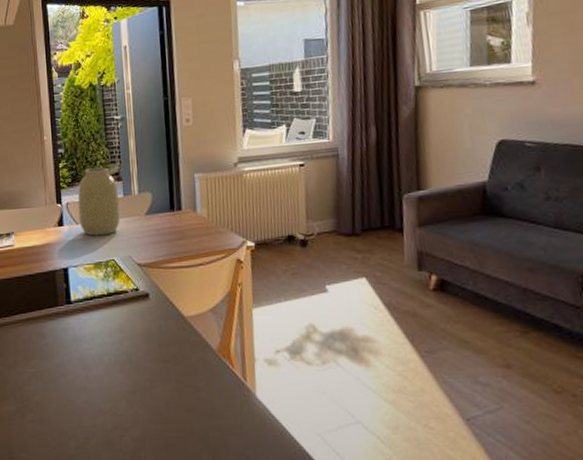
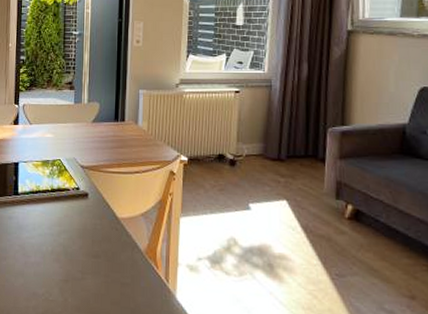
vase: present [77,167,121,236] -> none [32,76,71,137]

